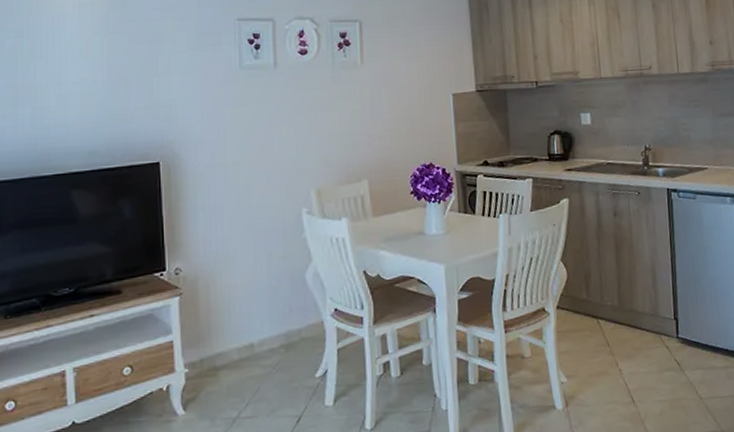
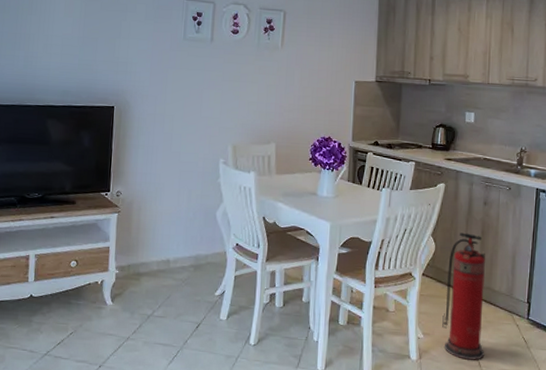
fire extinguisher: none [584,251,637,398] -> present [442,232,485,360]

